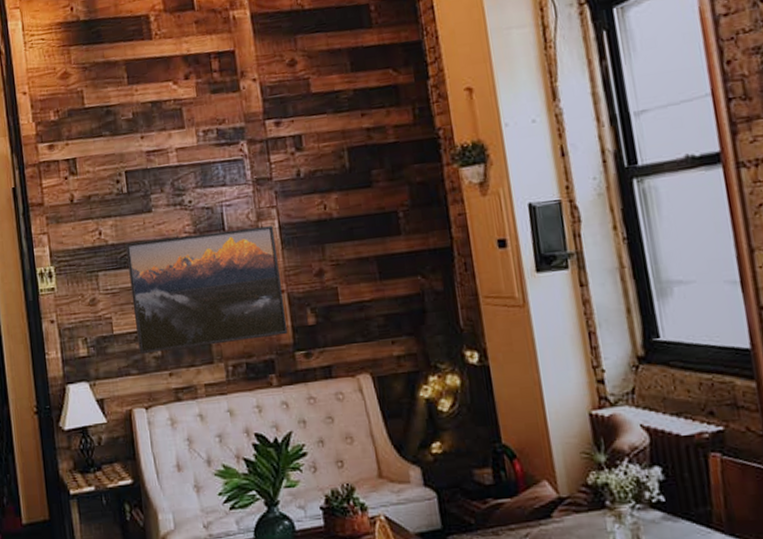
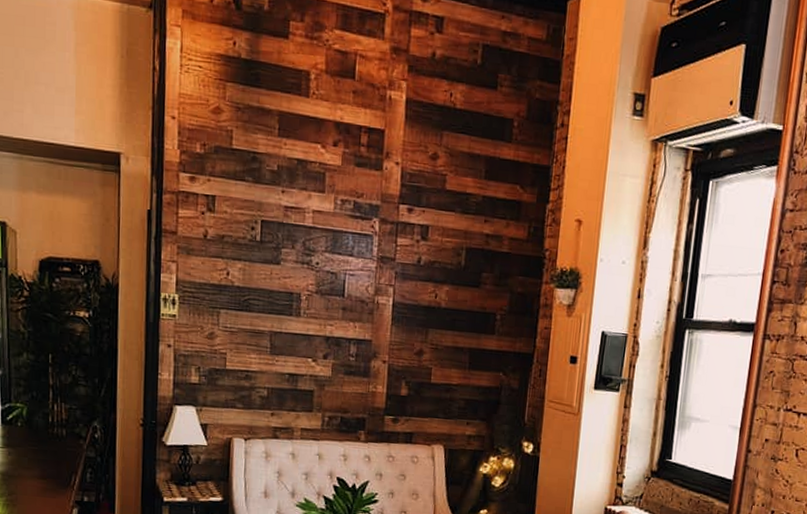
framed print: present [125,225,288,355] -> none [247,289,388,400]

